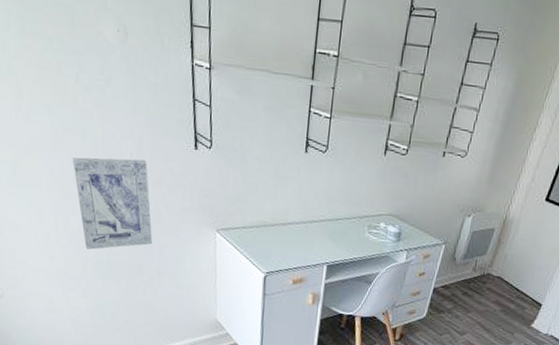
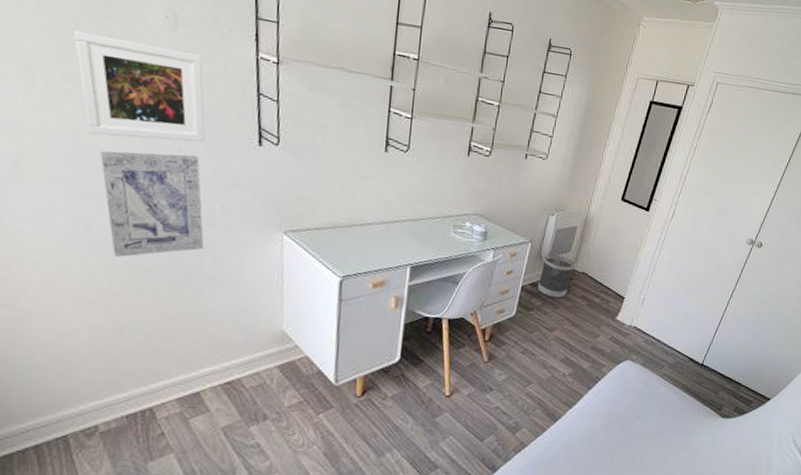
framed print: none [47,49,152,147] -> present [72,30,206,142]
wastebasket: none [449,257,490,302] -> present [537,255,575,299]

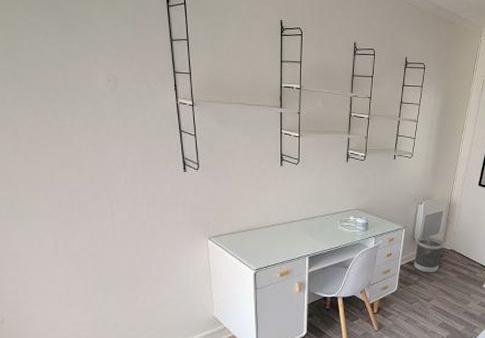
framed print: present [72,30,206,142] -> none [44,99,144,177]
wall art: present [101,151,204,257] -> none [71,185,150,268]

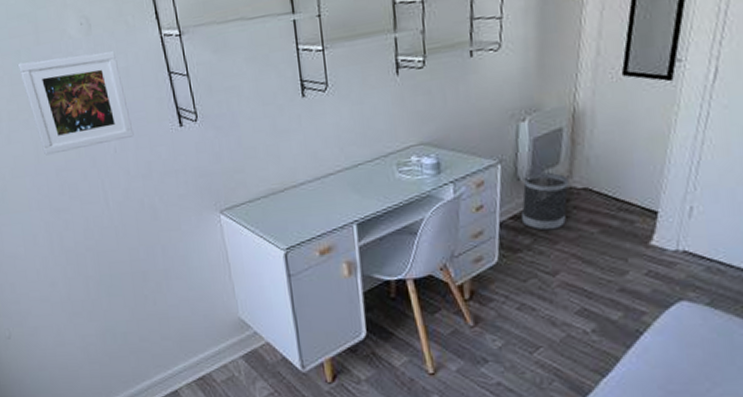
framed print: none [44,99,144,177] -> present [17,51,134,156]

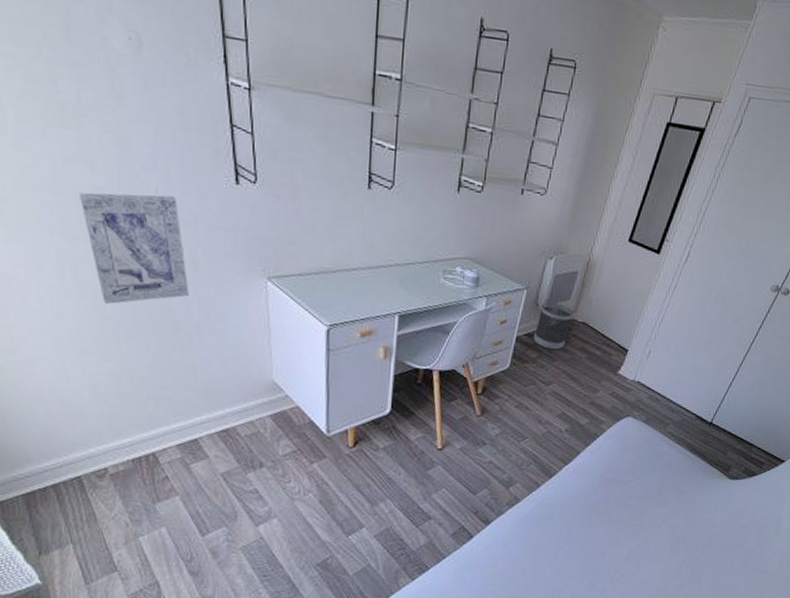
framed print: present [17,51,134,156] -> none [36,57,181,181]
wall art: none [58,152,154,266] -> present [80,192,190,304]

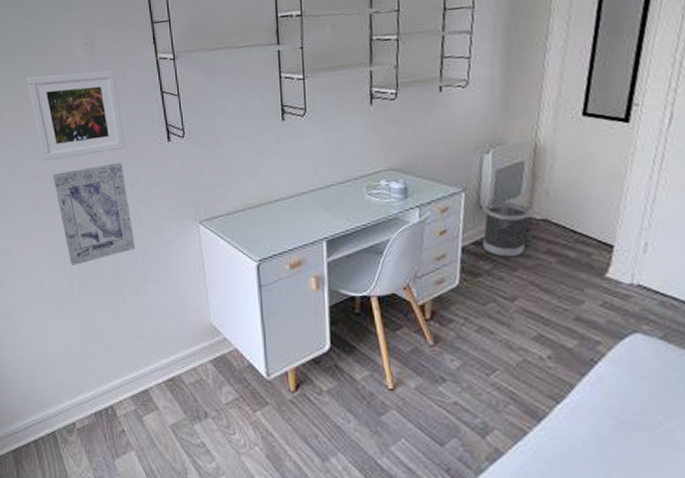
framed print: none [36,57,181,181] -> present [25,70,126,161]

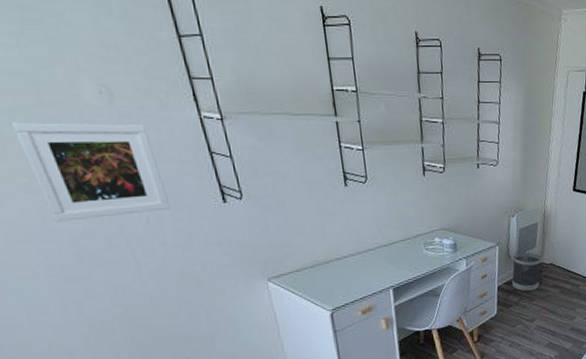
wall art: present [53,163,136,265] -> none [73,224,196,332]

